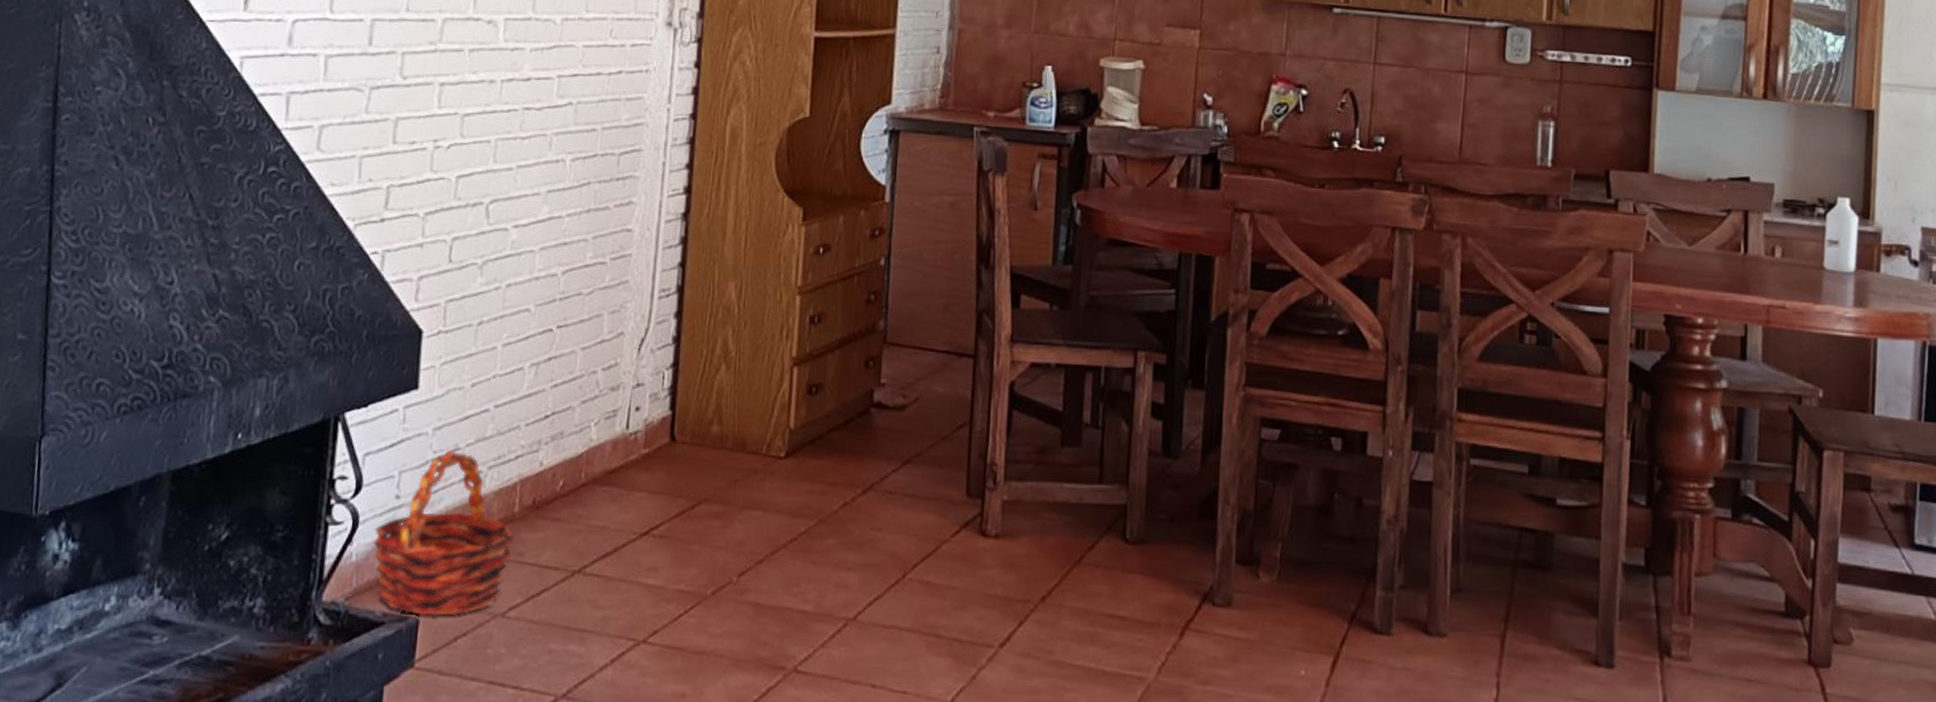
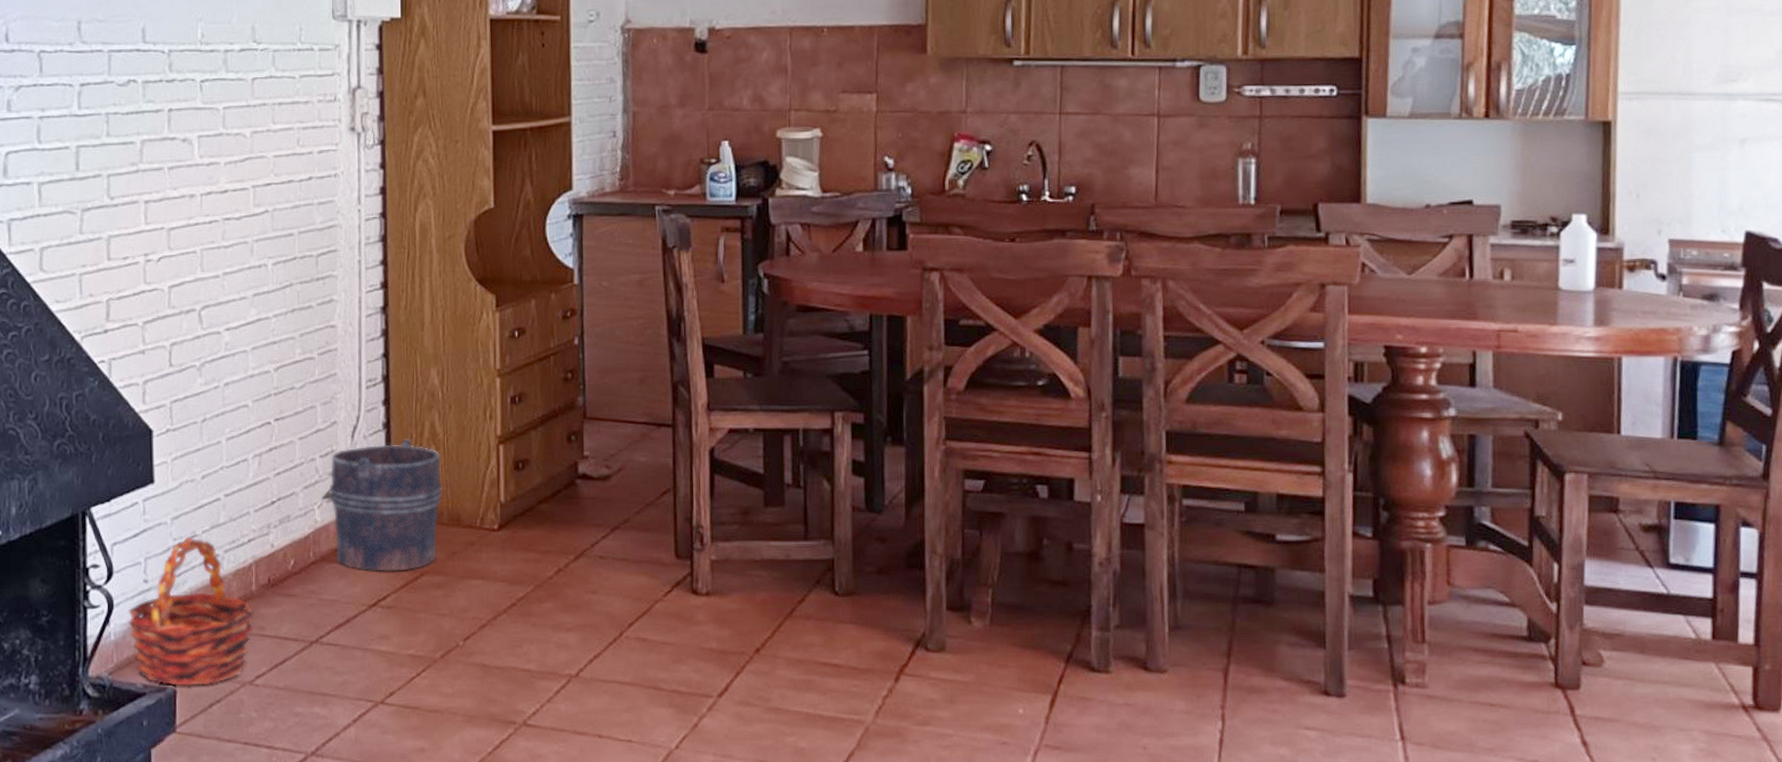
bucket: none [599,355,731,498] -> present [321,439,443,572]

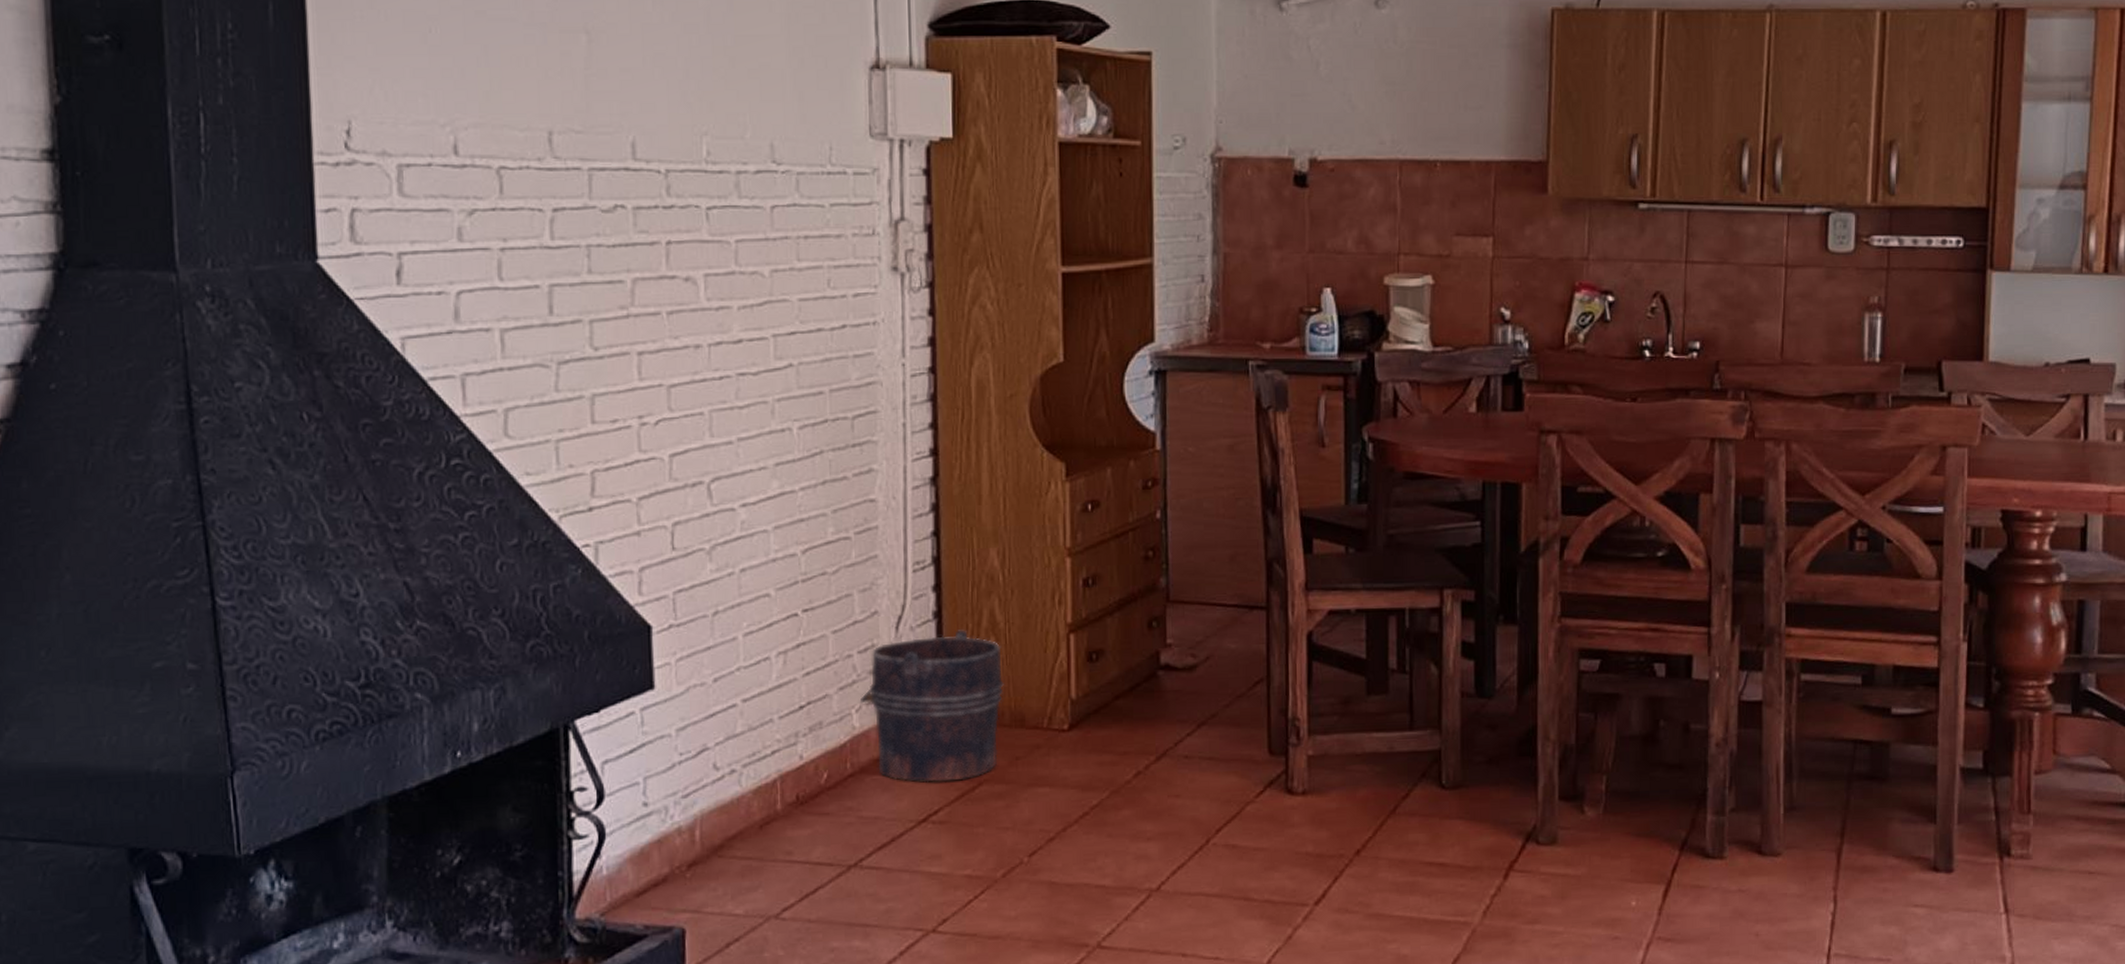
basket: present [128,537,254,687] -> none [623,750,780,925]

